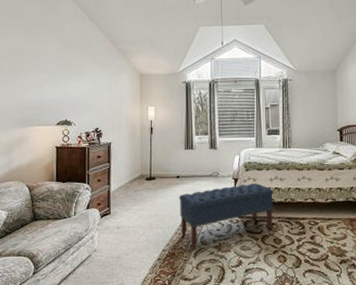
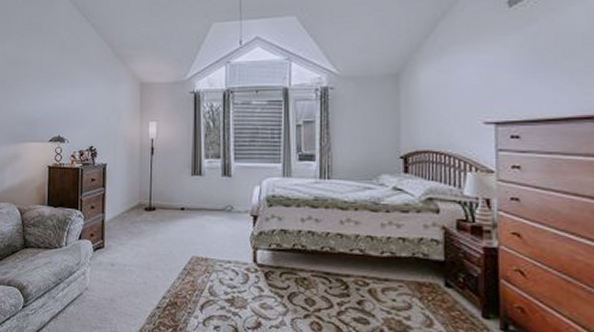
bench: present [179,183,273,250] -> none [183,223,305,301]

